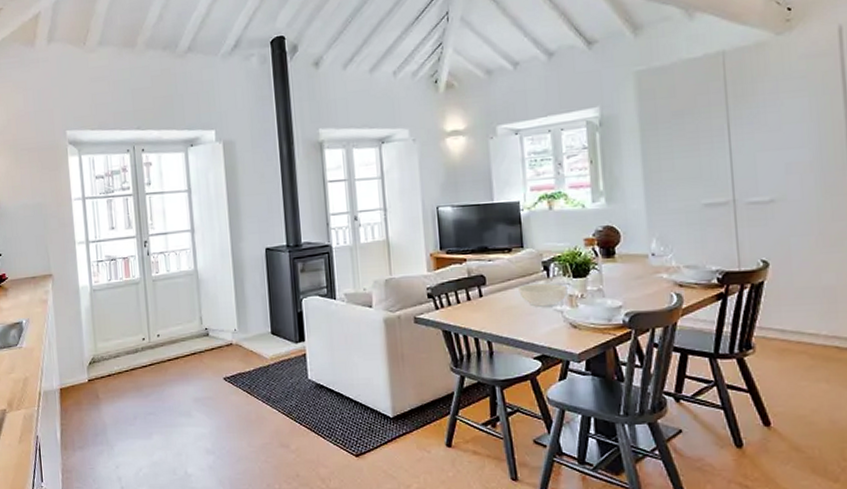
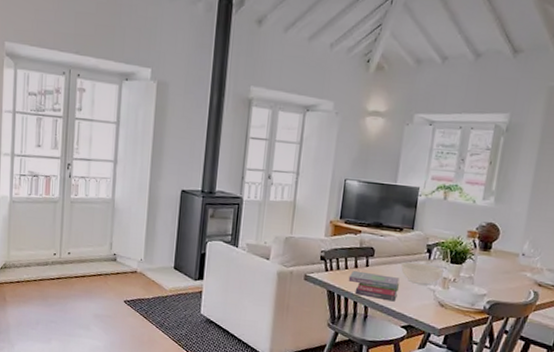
books: none [463,303,522,332] -> present [348,270,400,302]

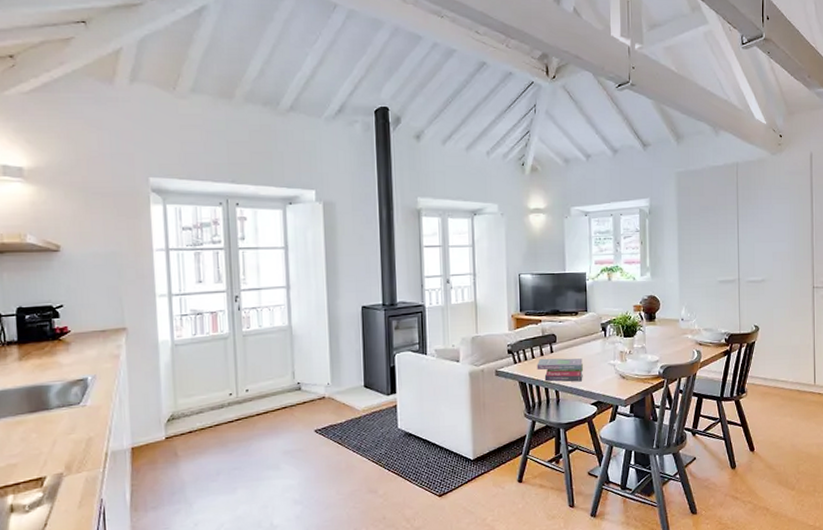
bowl: present [401,262,444,285] -> none [582,341,619,361]

